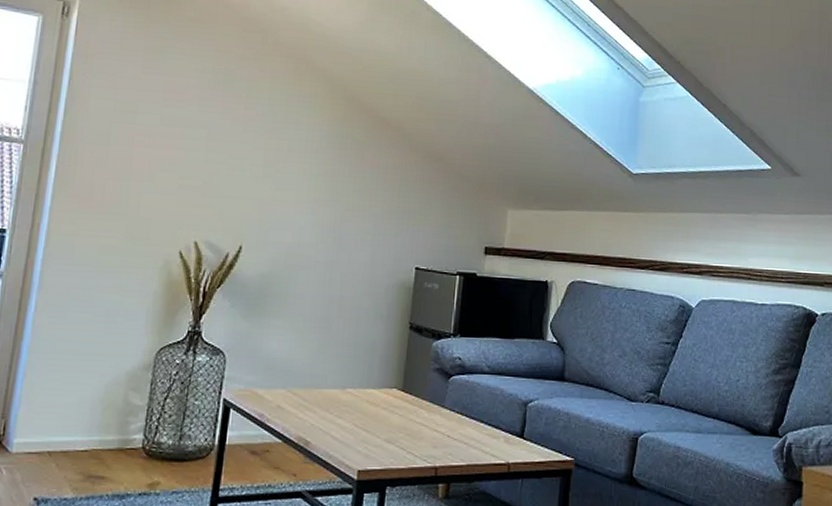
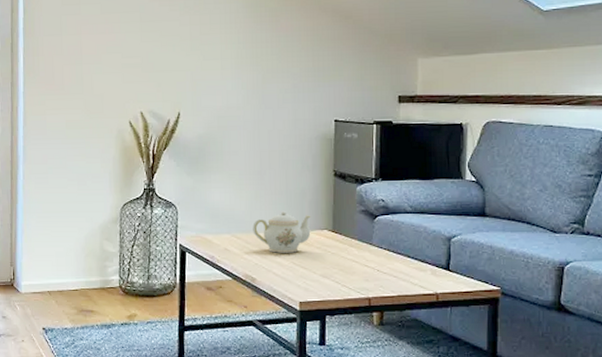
teapot: none [312,366,380,413] -> present [253,211,311,253]

